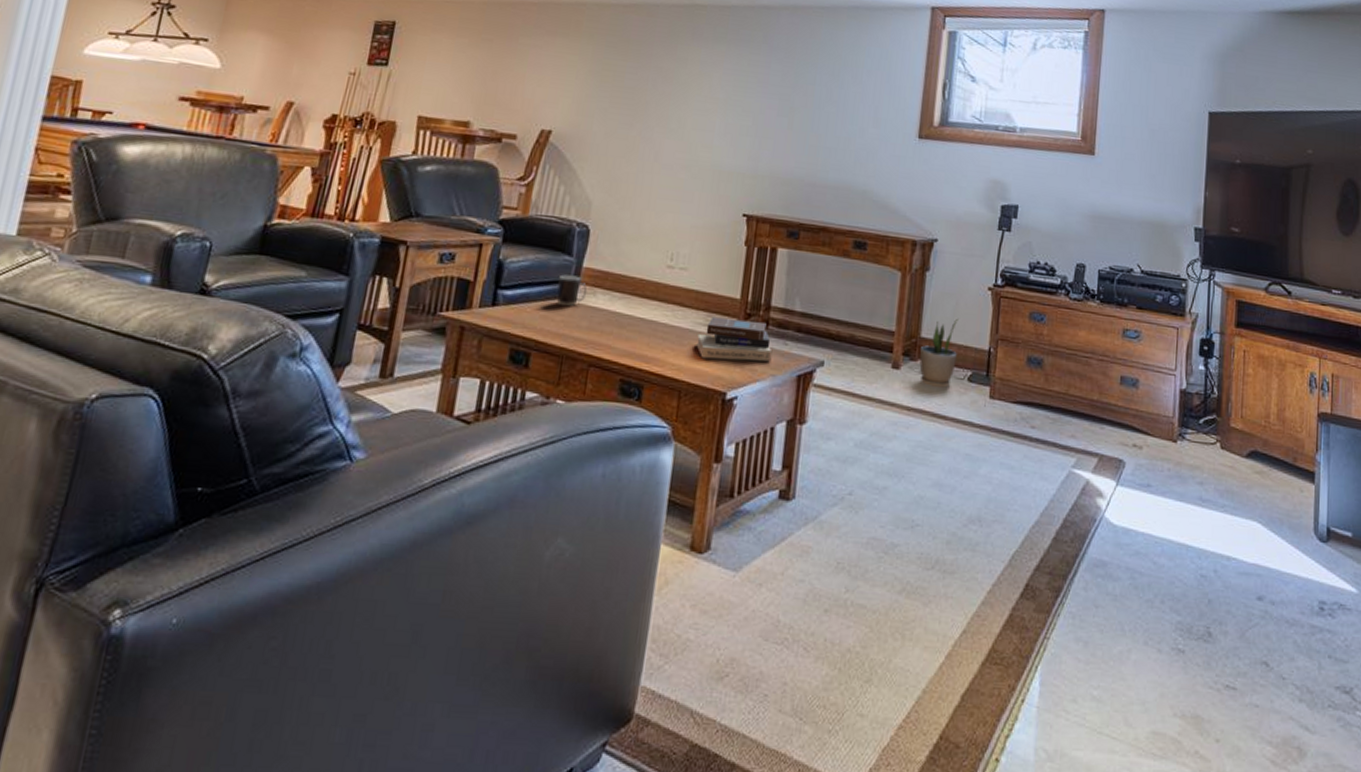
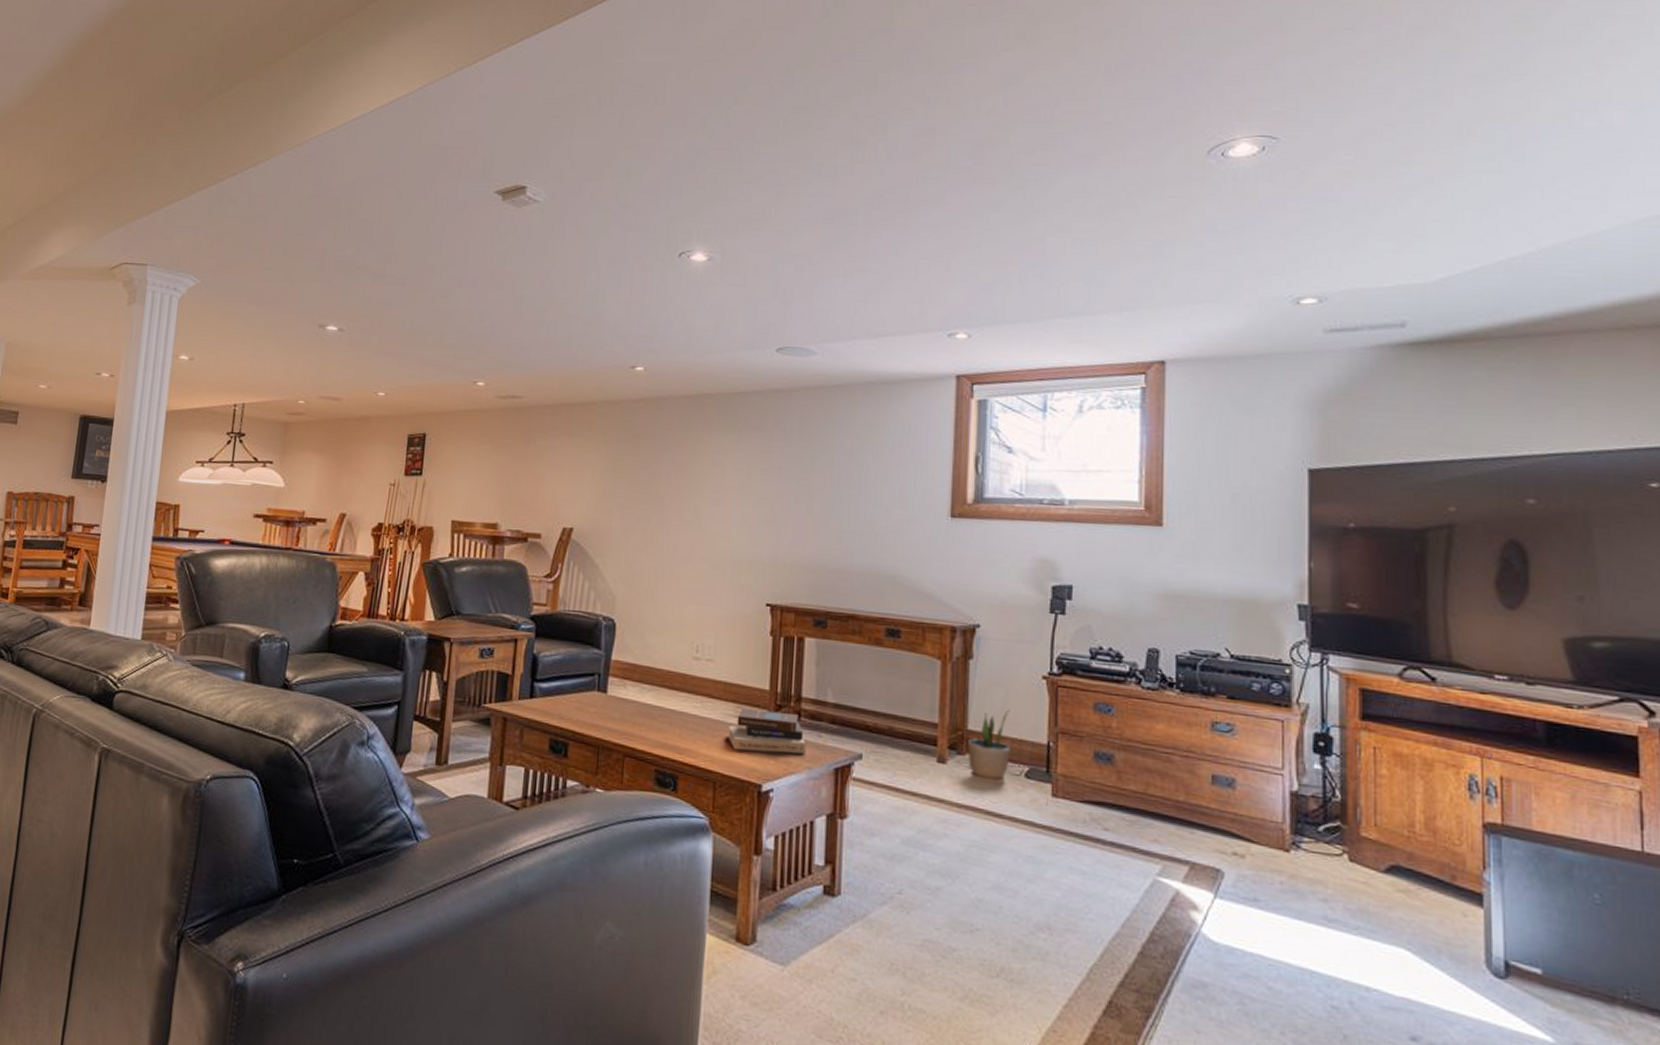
mug: present [557,274,588,306] -> none [589,667,618,698]

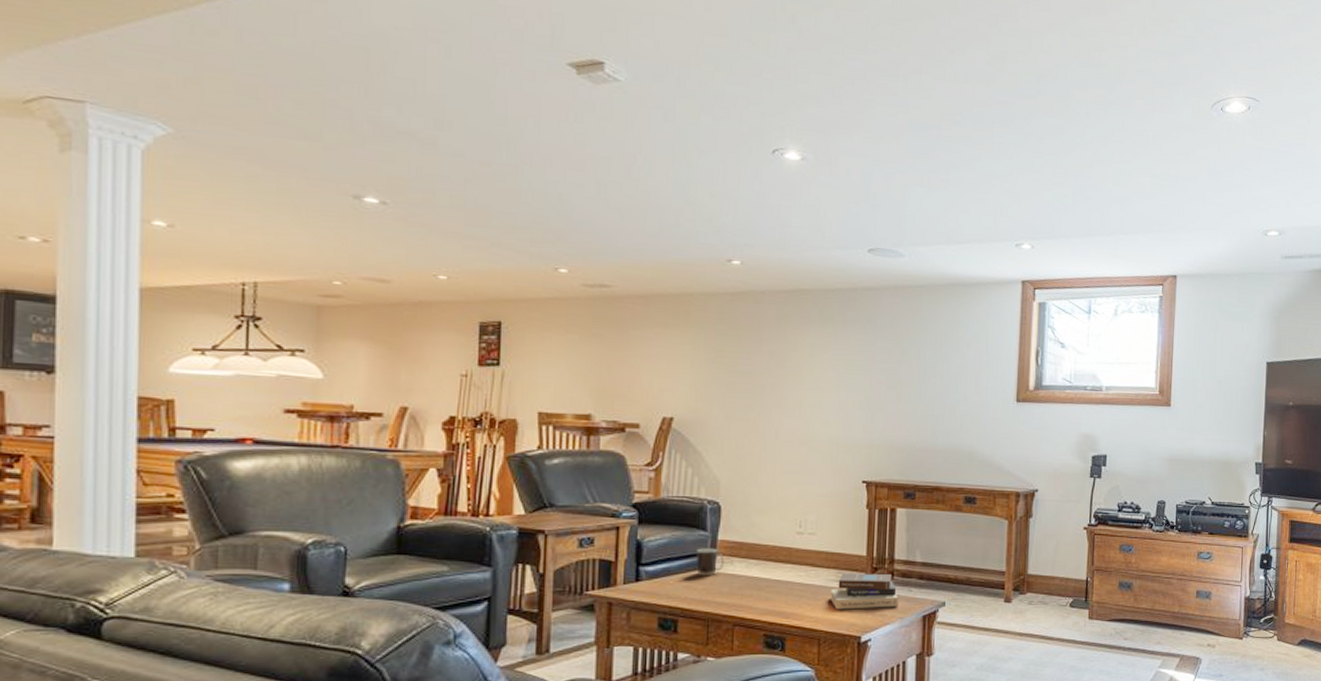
mug: none [589,667,618,698] -> present [696,548,725,575]
potted plant: present [967,709,1010,784] -> none [1027,555,1060,614]

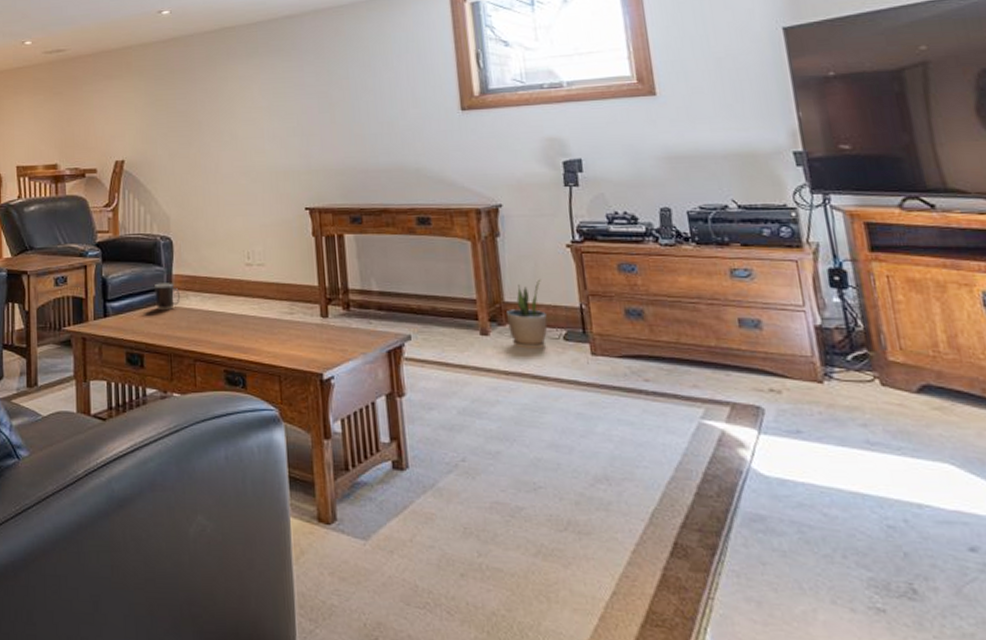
books: present [830,573,899,610] -> none [285,304,359,344]
potted plant: none [1027,555,1060,614] -> present [505,279,548,349]

